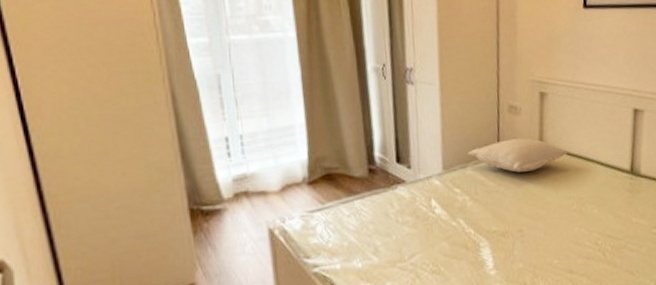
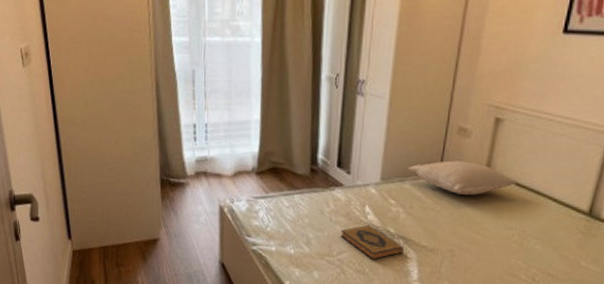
hardback book: none [409,219,476,256] -> present [340,224,404,260]

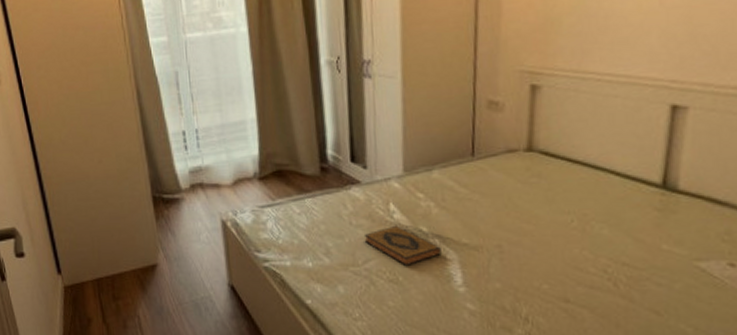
pillow: present [408,159,517,195] -> none [434,138,568,179]

